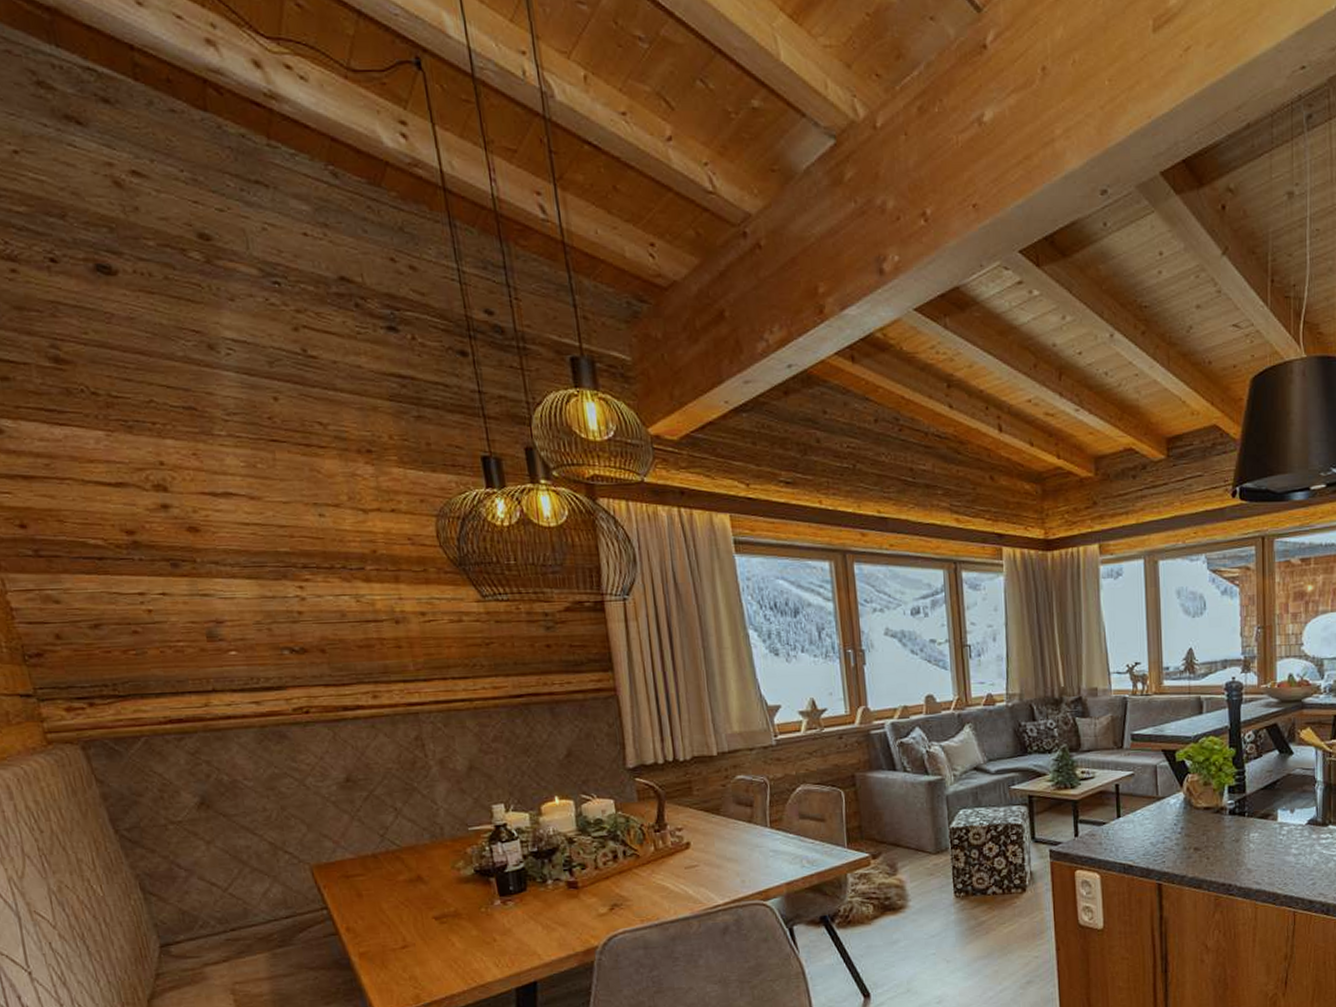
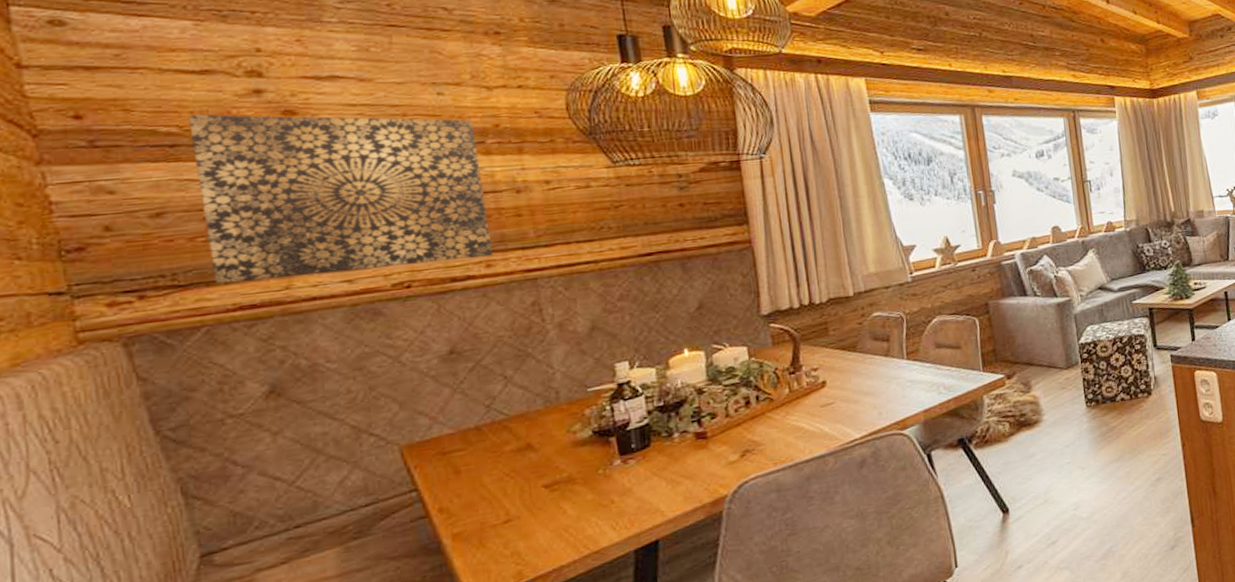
wall art: none [110,527,377,696] -> present [188,114,492,284]

